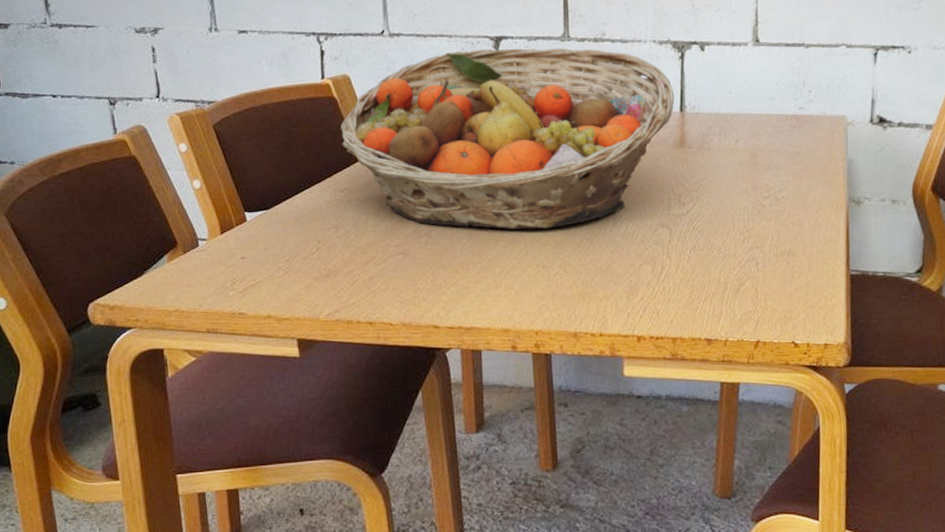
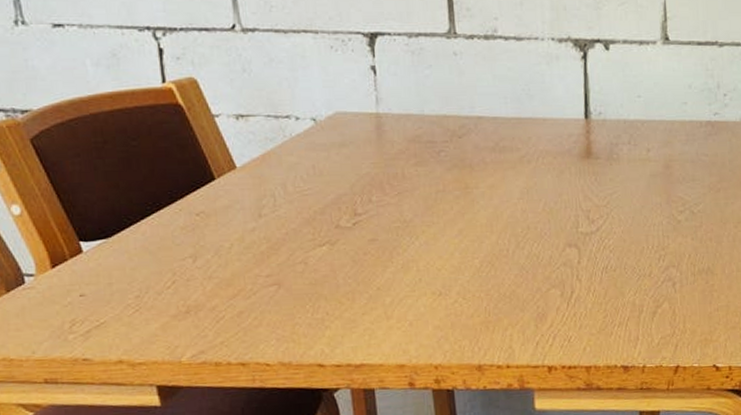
fruit basket: present [341,48,675,230] -> none [190,46,579,254]

